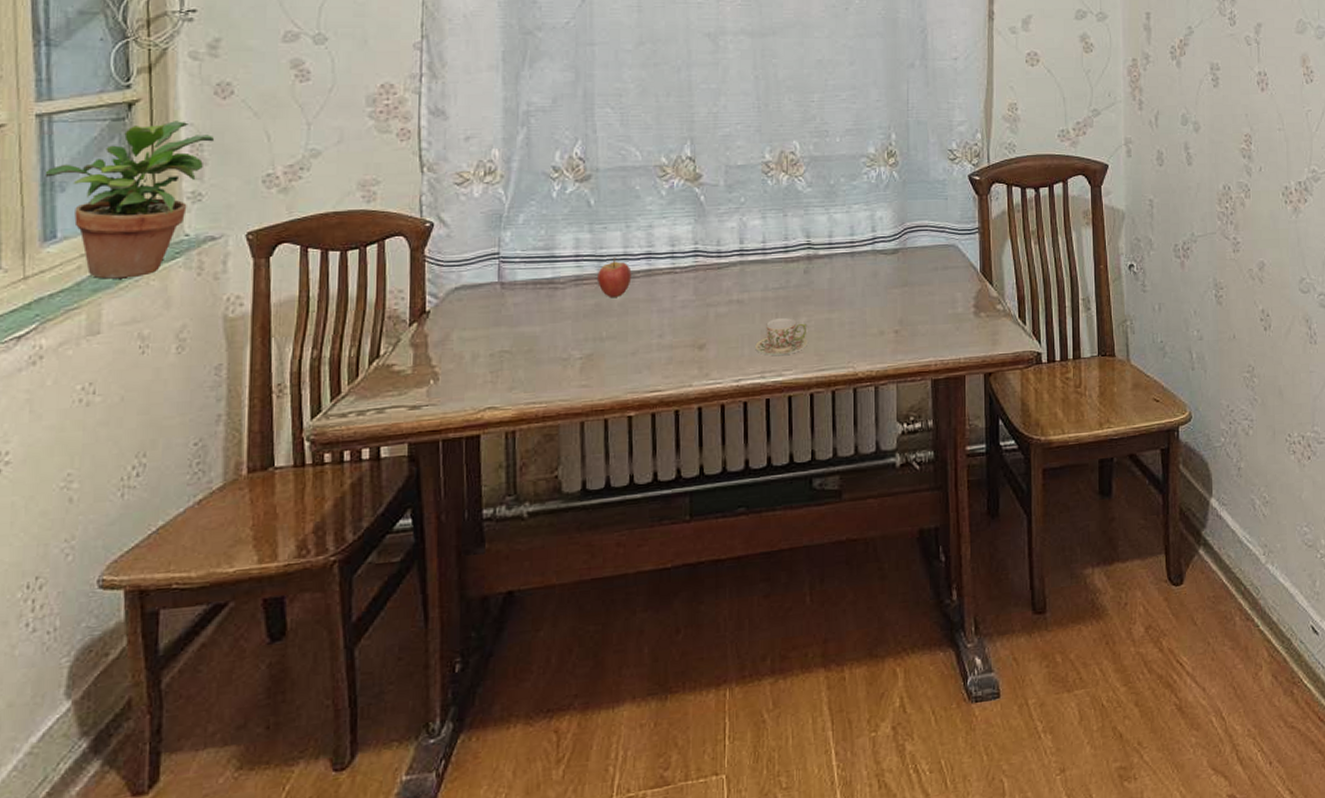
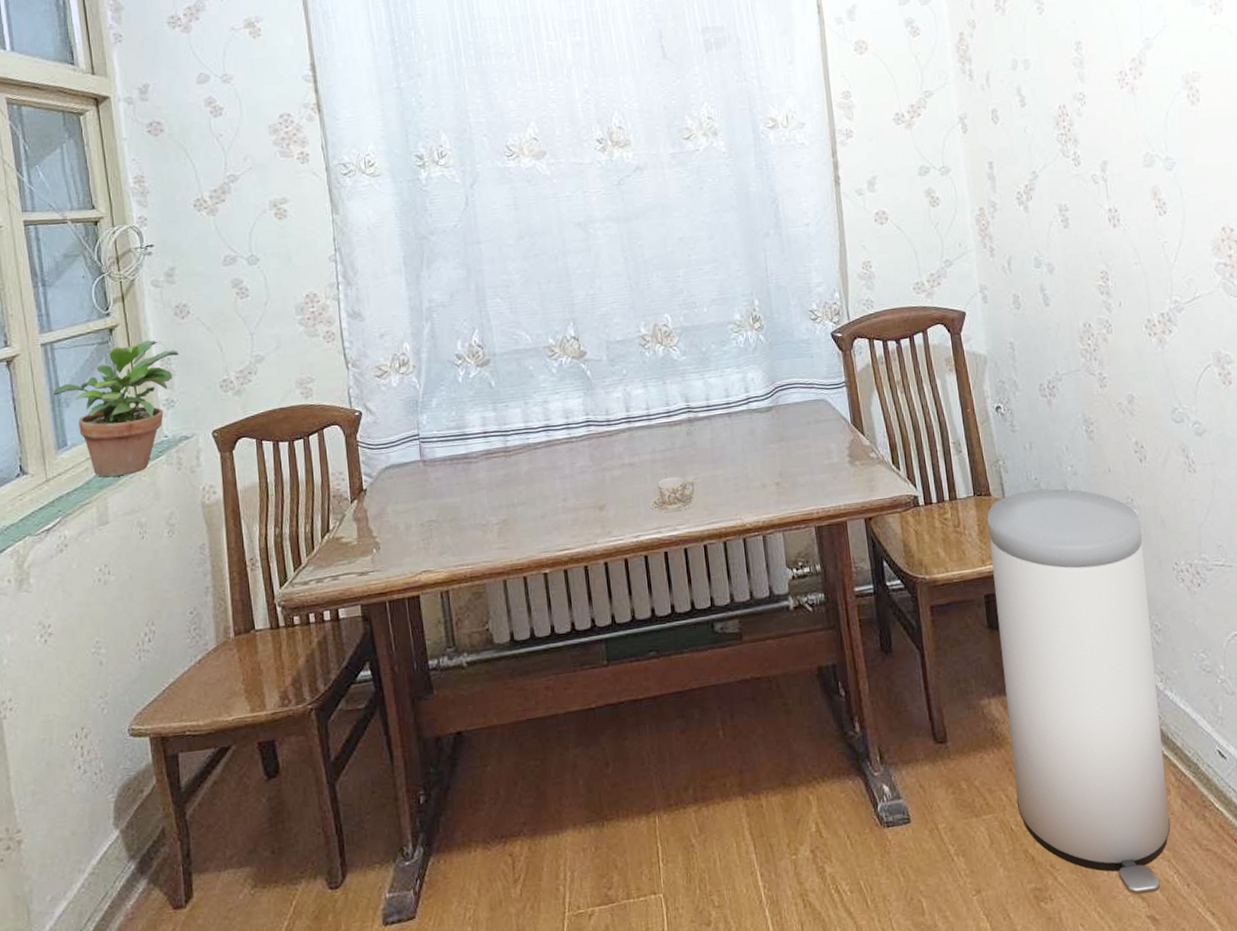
fruit: present [598,257,632,299] -> none [504,432,534,469]
pedal bin: none [1109,352,1260,773] -> present [987,488,1171,894]

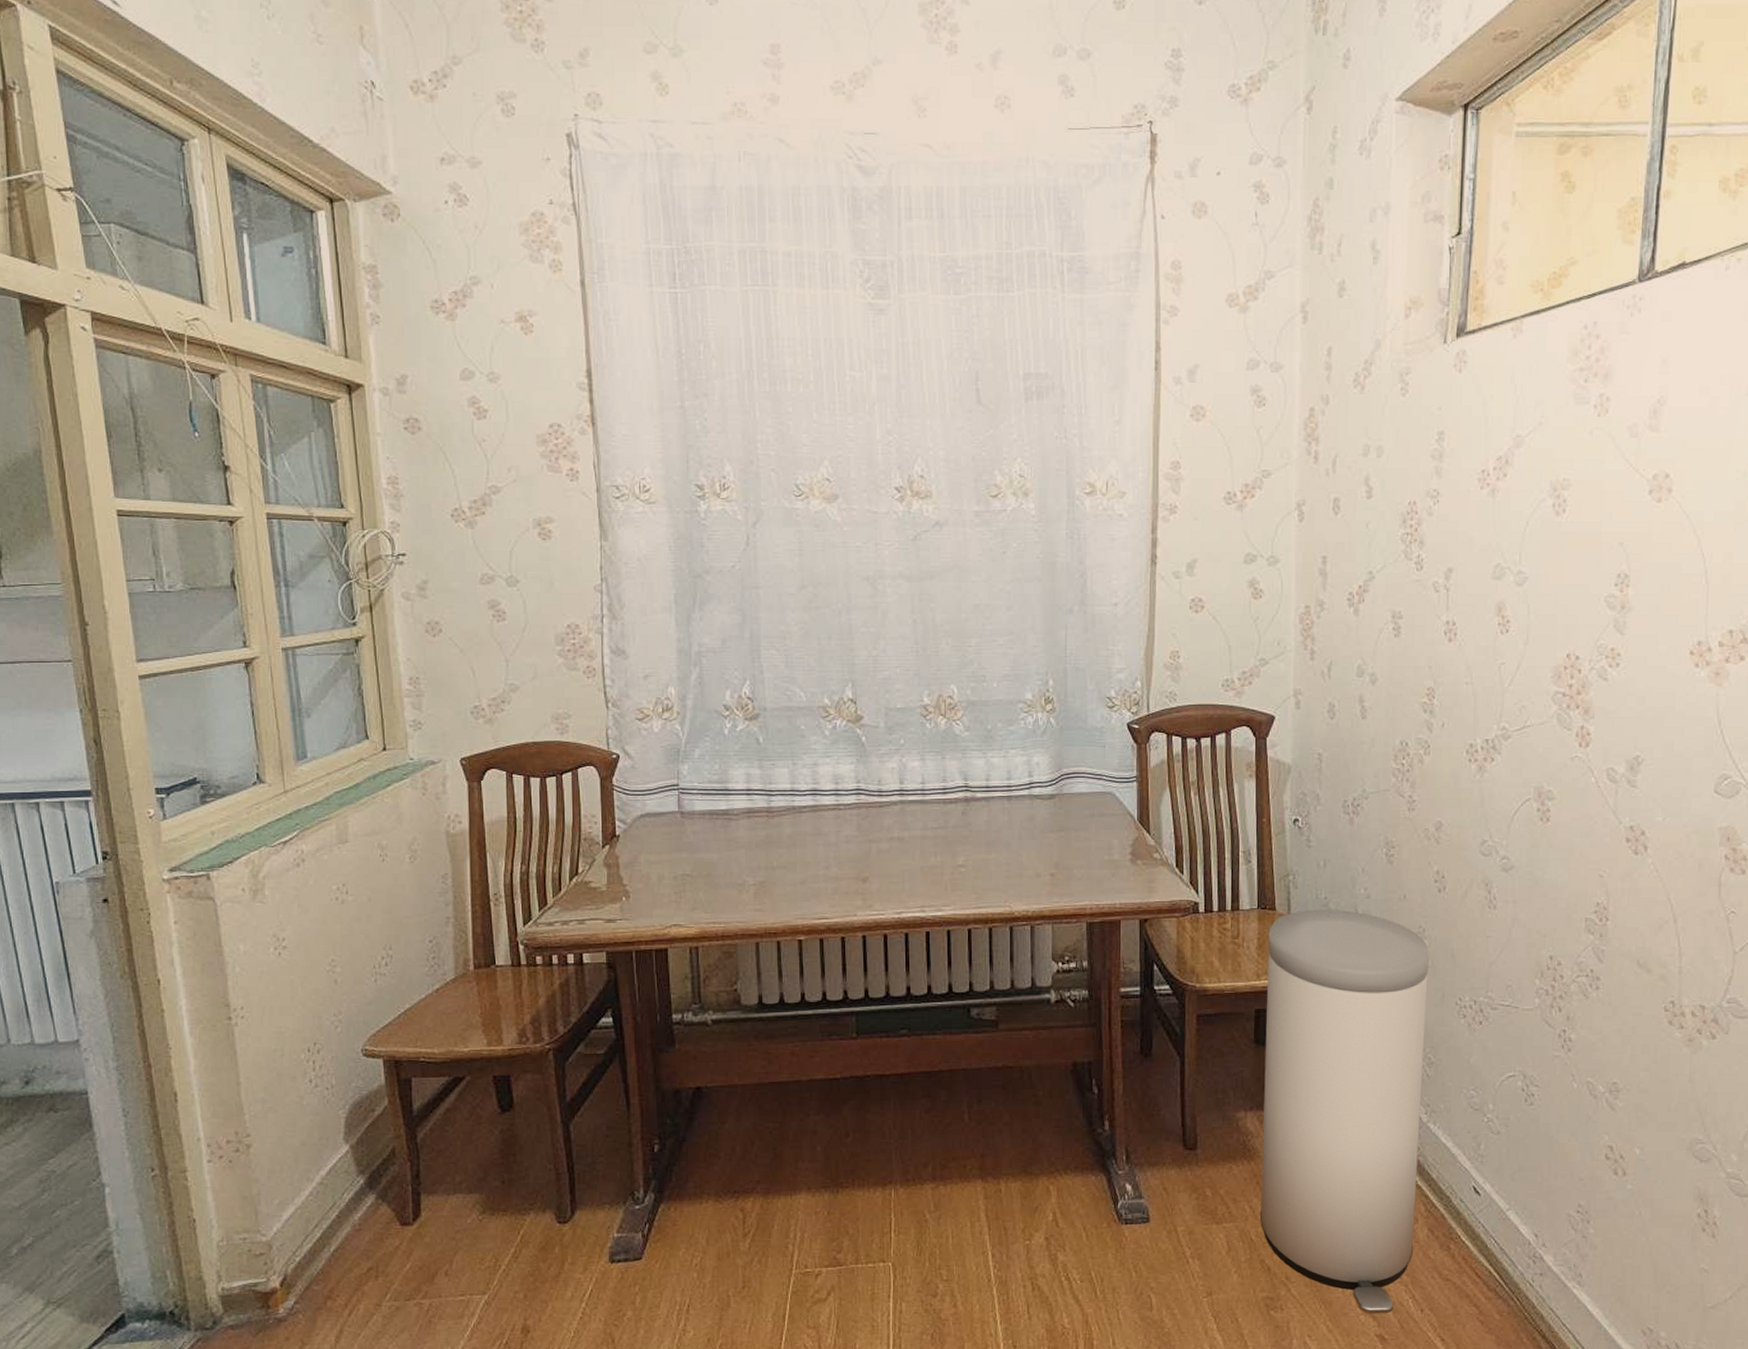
potted plant: present [52,340,179,478] -> none [293,656,429,795]
teacup: present [649,477,698,513] -> none [915,857,967,892]

